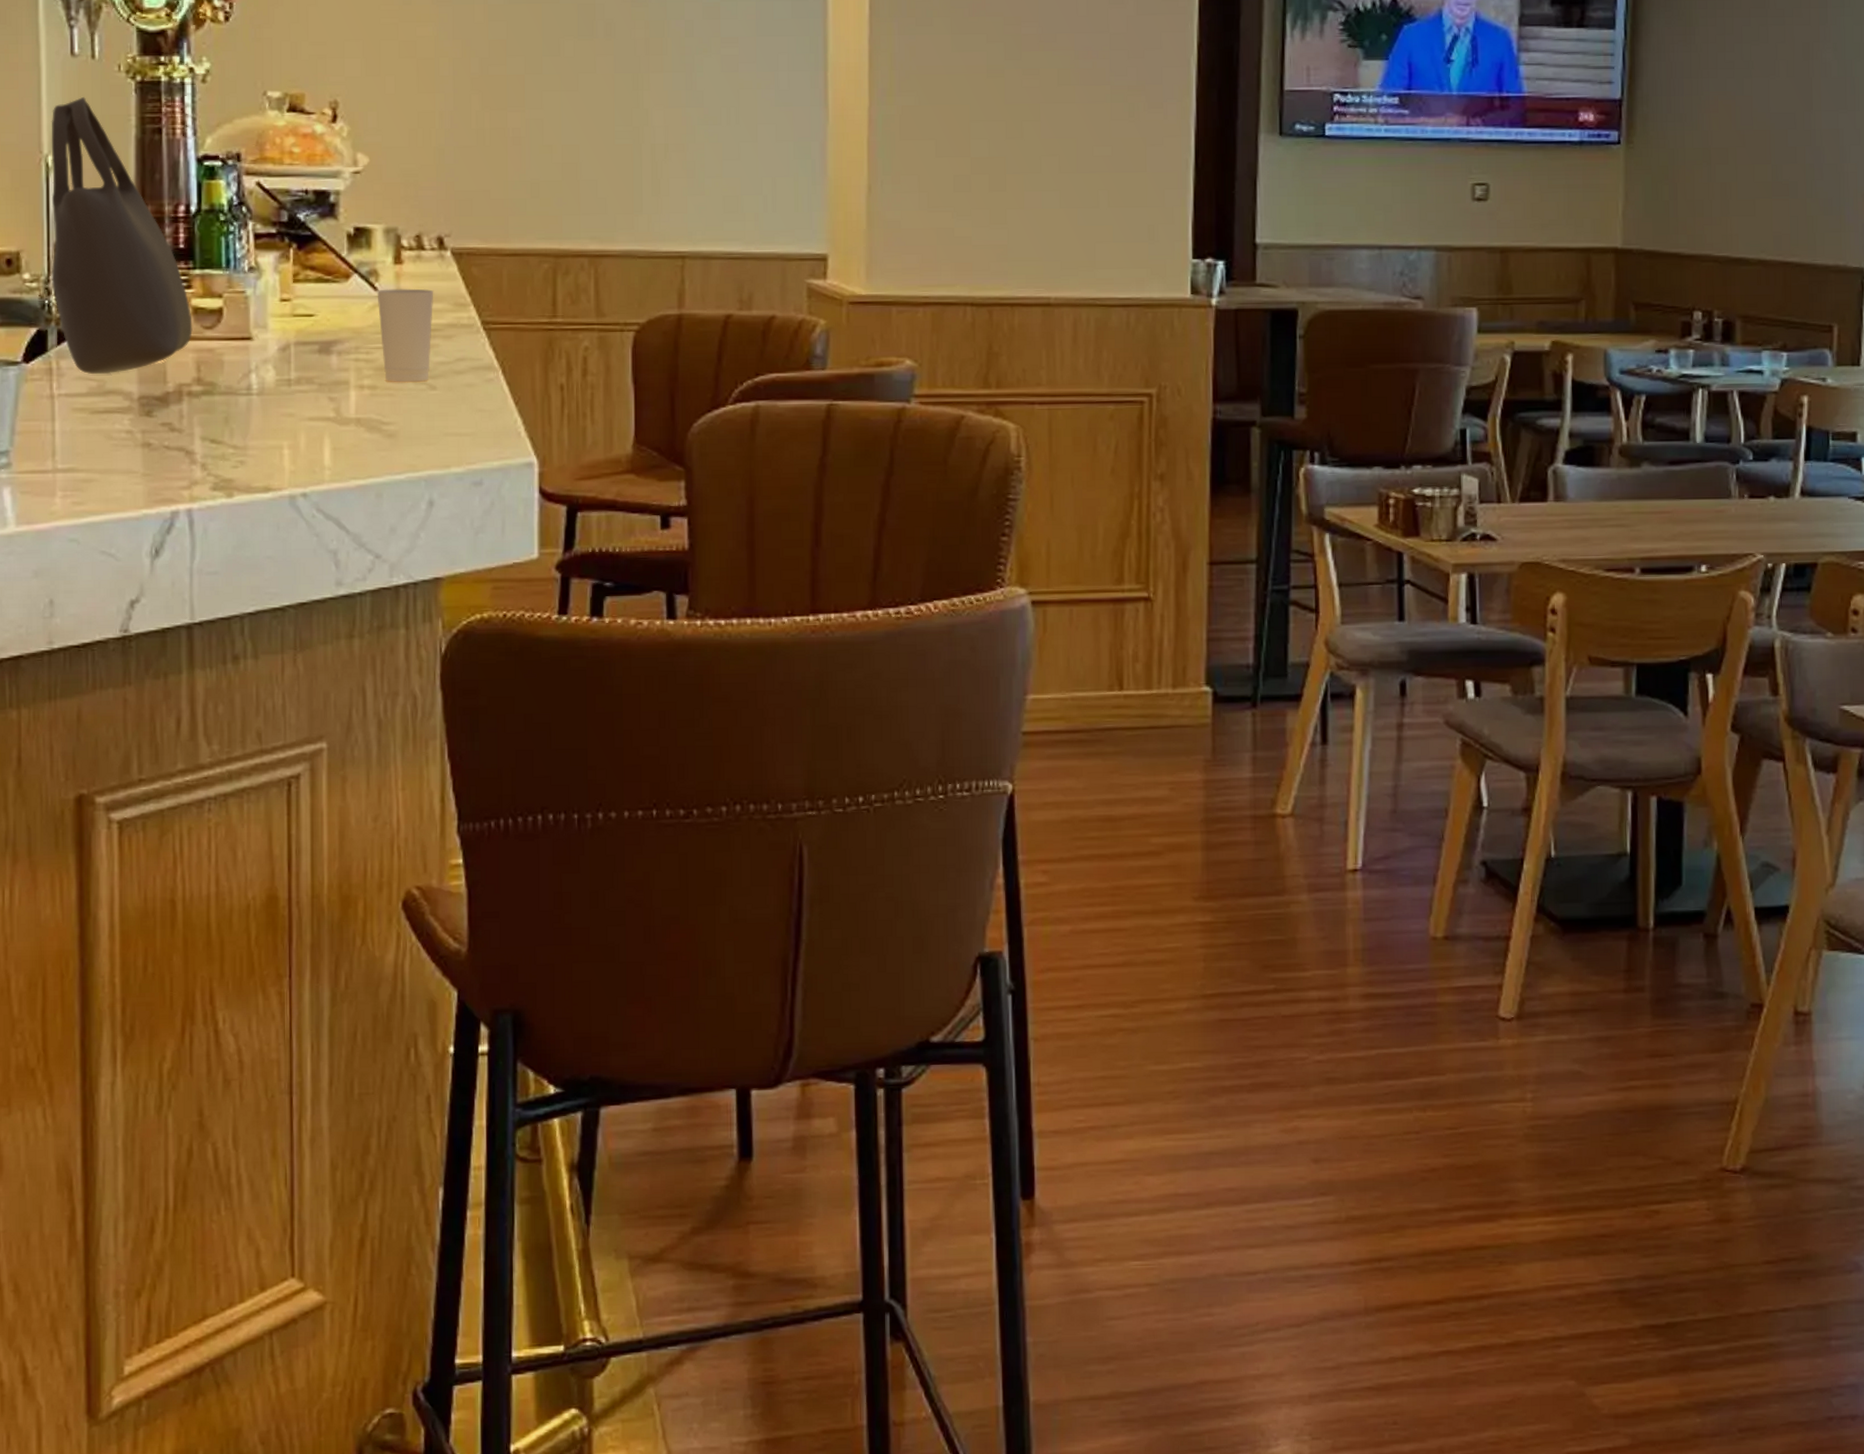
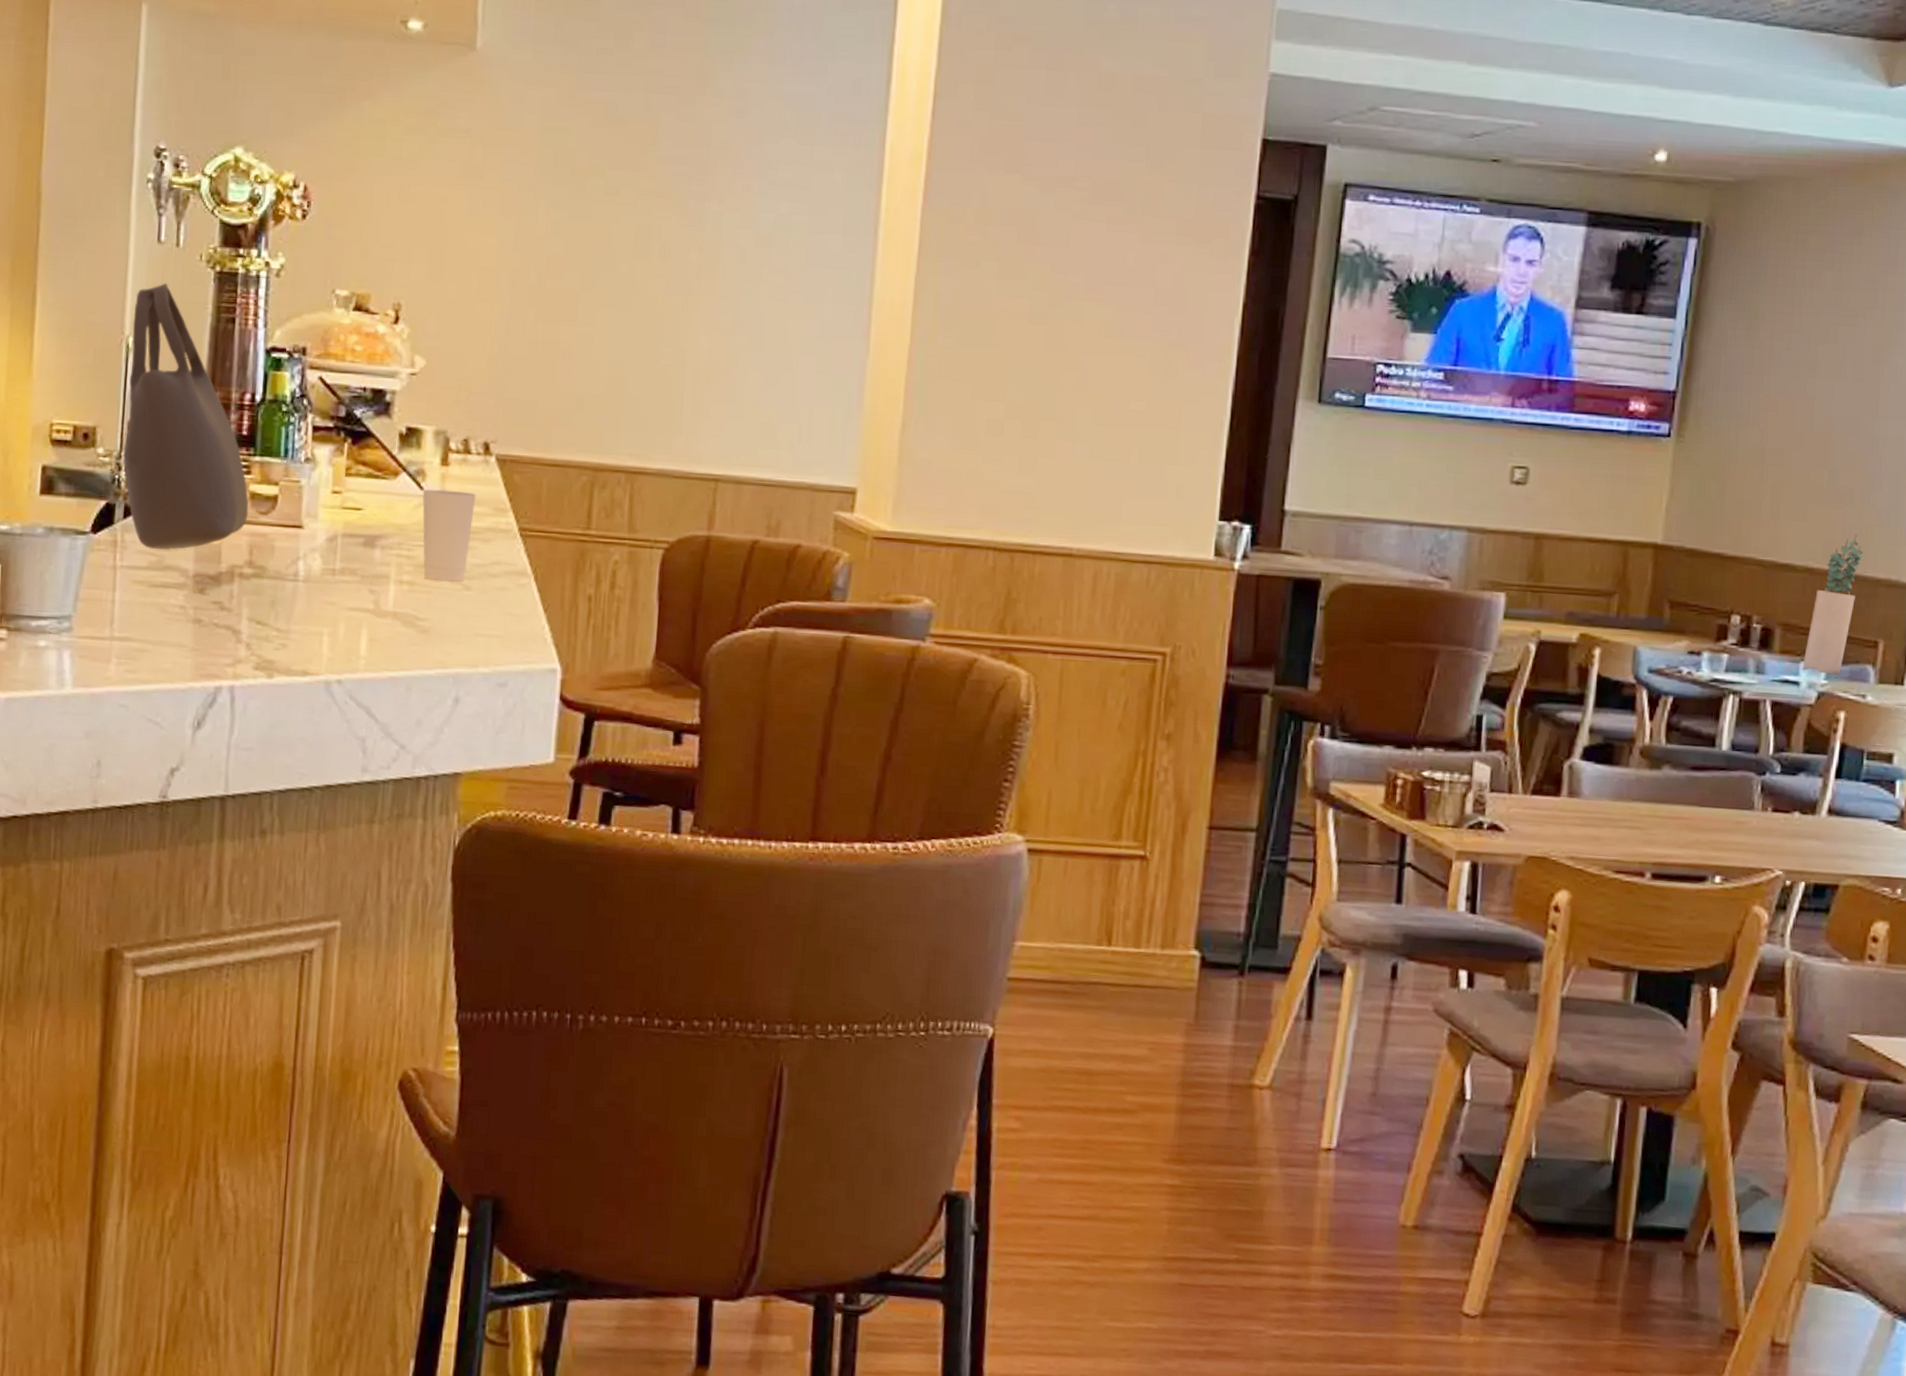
vase: none [1764,224,1811,364] -> present [1802,534,1863,678]

